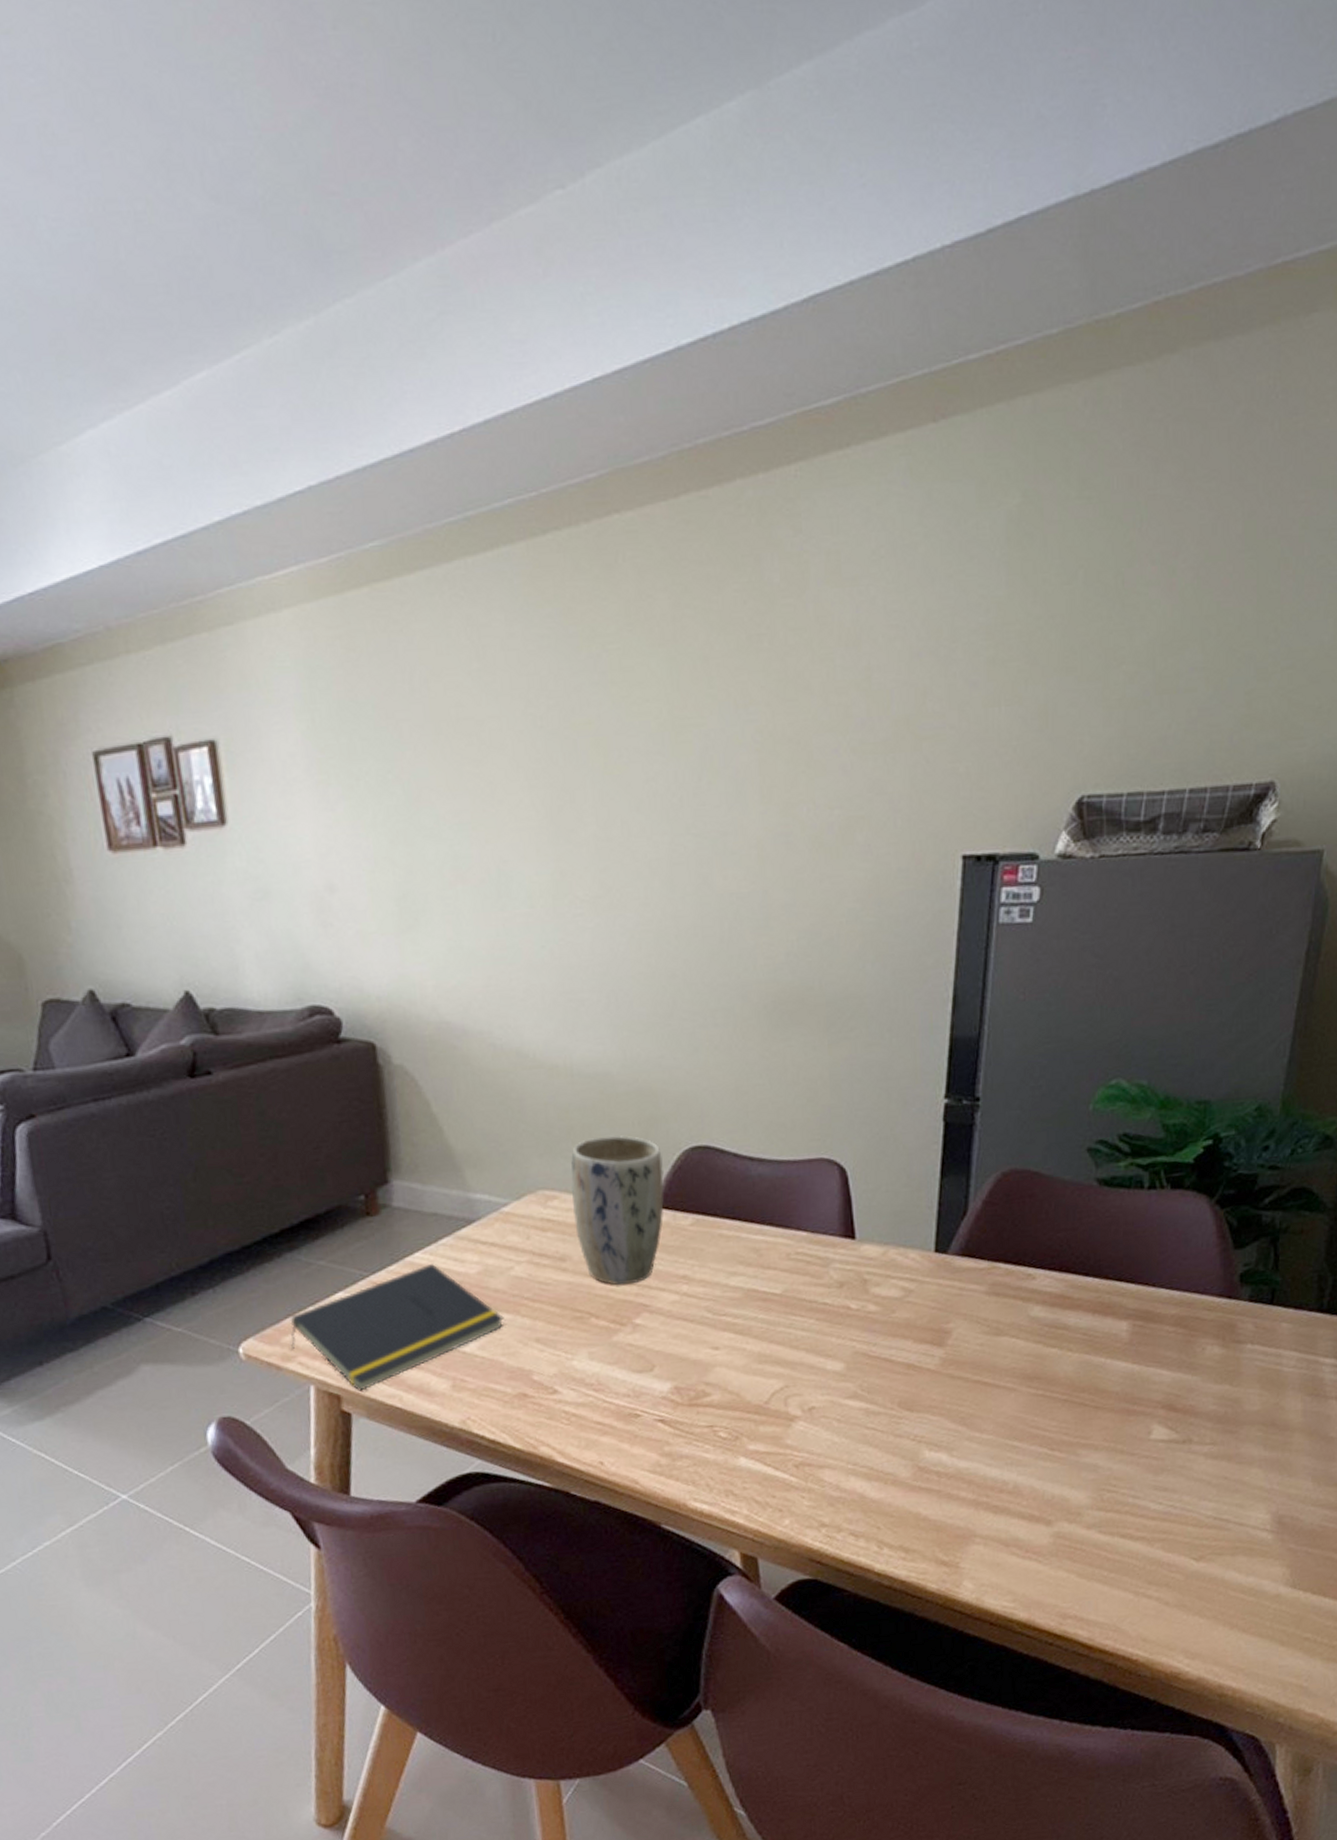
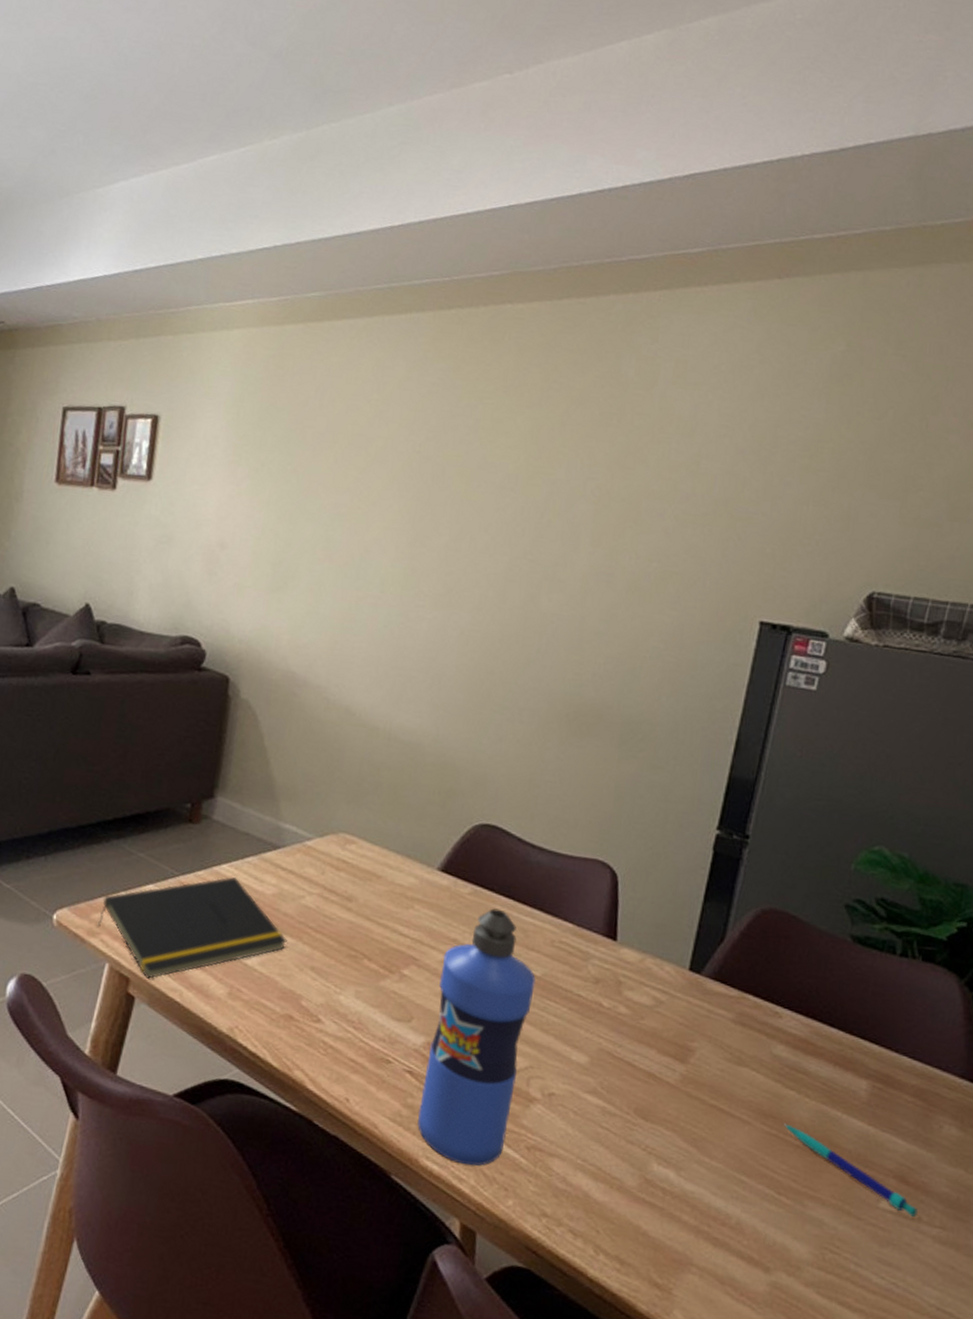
plant pot: present [571,1135,664,1285] -> none [366,797,454,936]
water bottle: none [675,1233,777,1498] -> present [417,908,536,1166]
pen: none [1049,1381,1188,1440] -> present [783,1123,917,1217]

